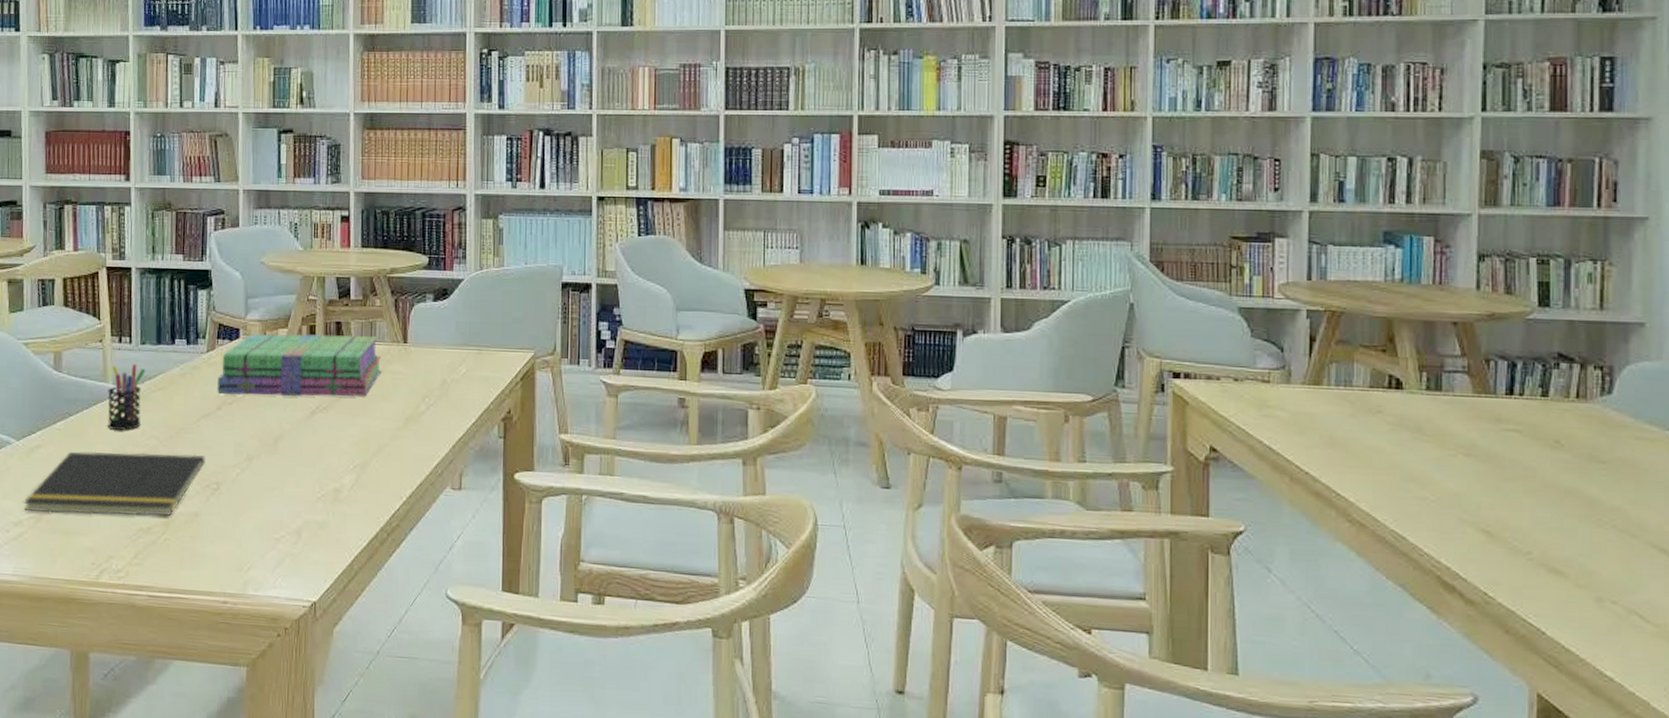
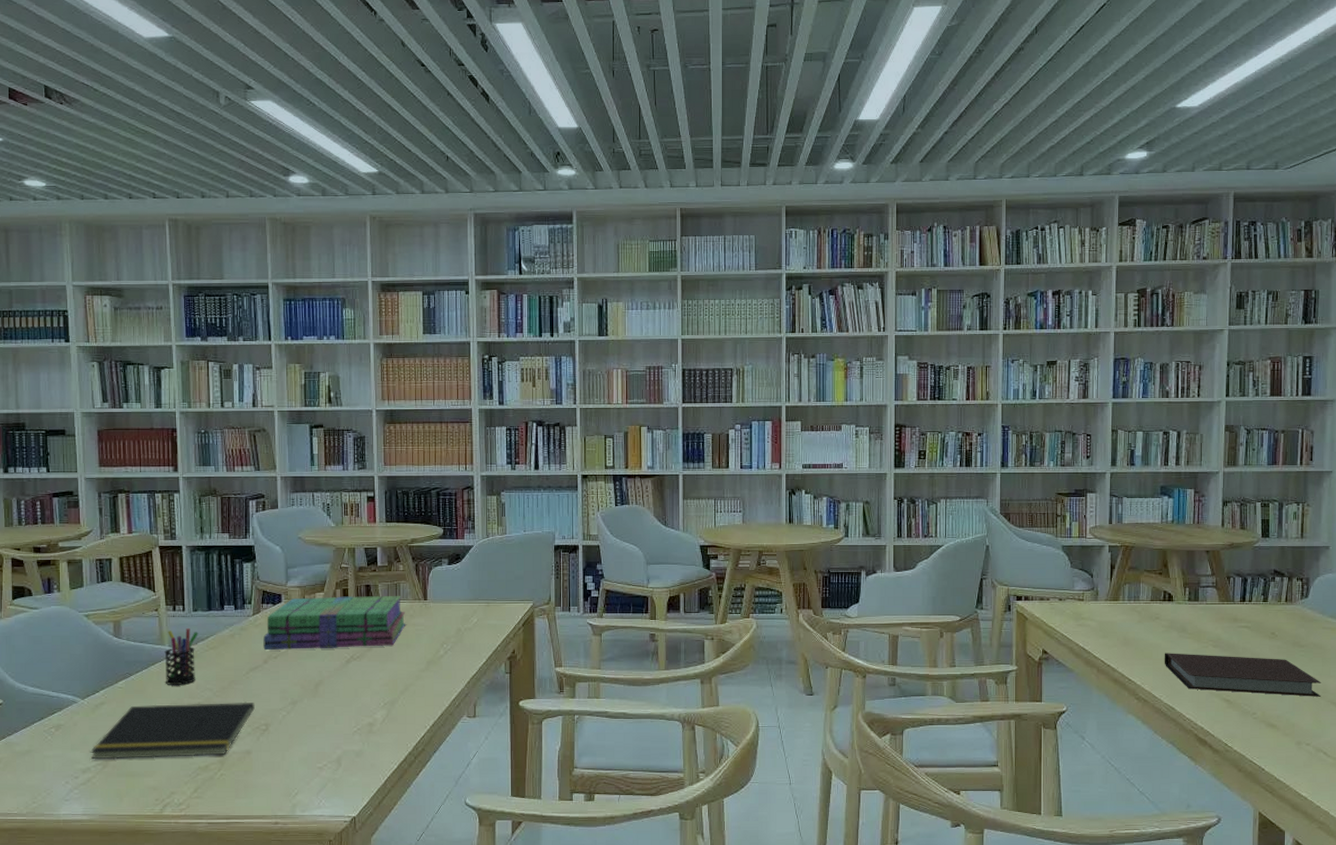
notebook: none [1389,460,1635,536] -> present [1164,653,1322,697]

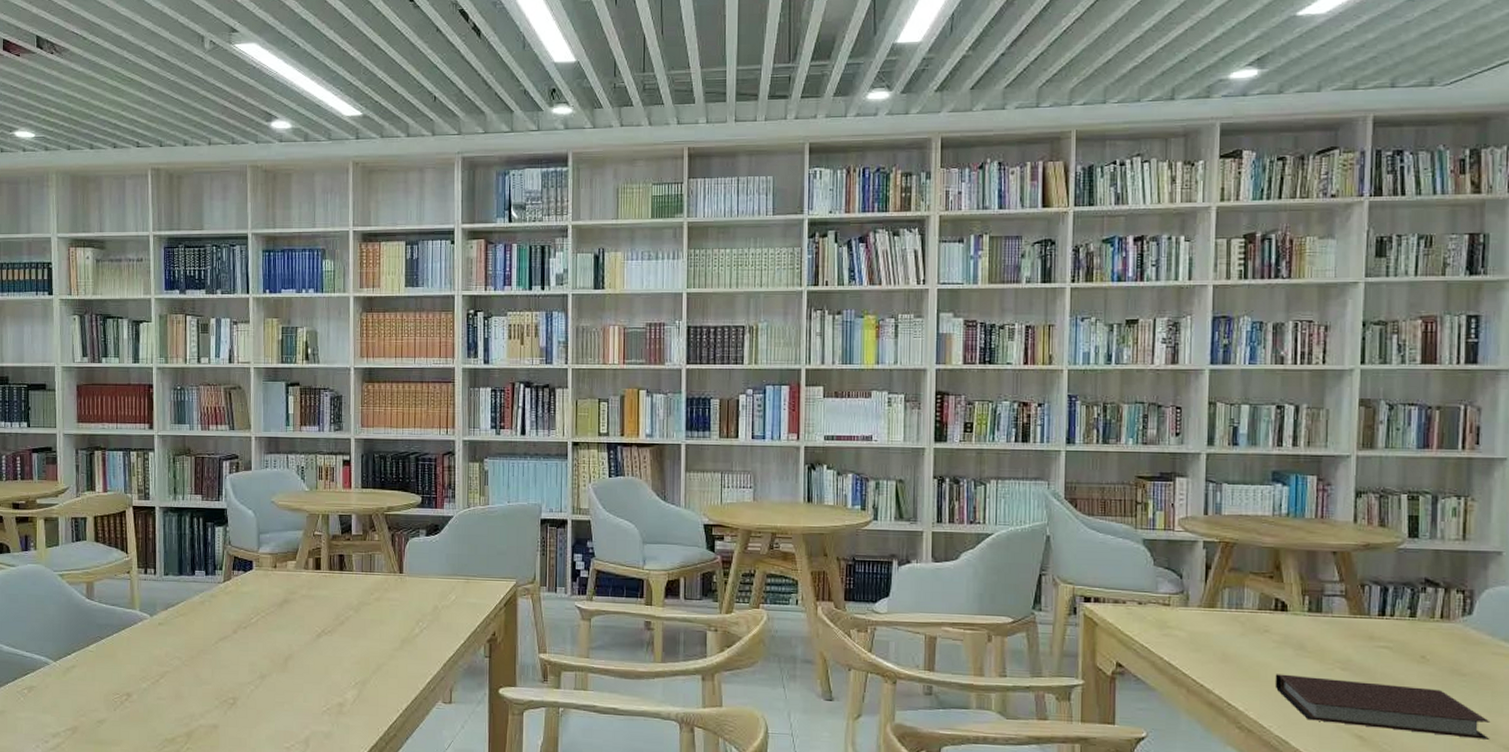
notepad: present [90,702,255,760] -> none [60,670,223,728]
pen holder: present [164,628,198,685] -> none [135,593,169,652]
stack of books: present [263,595,406,651] -> none [233,565,380,621]

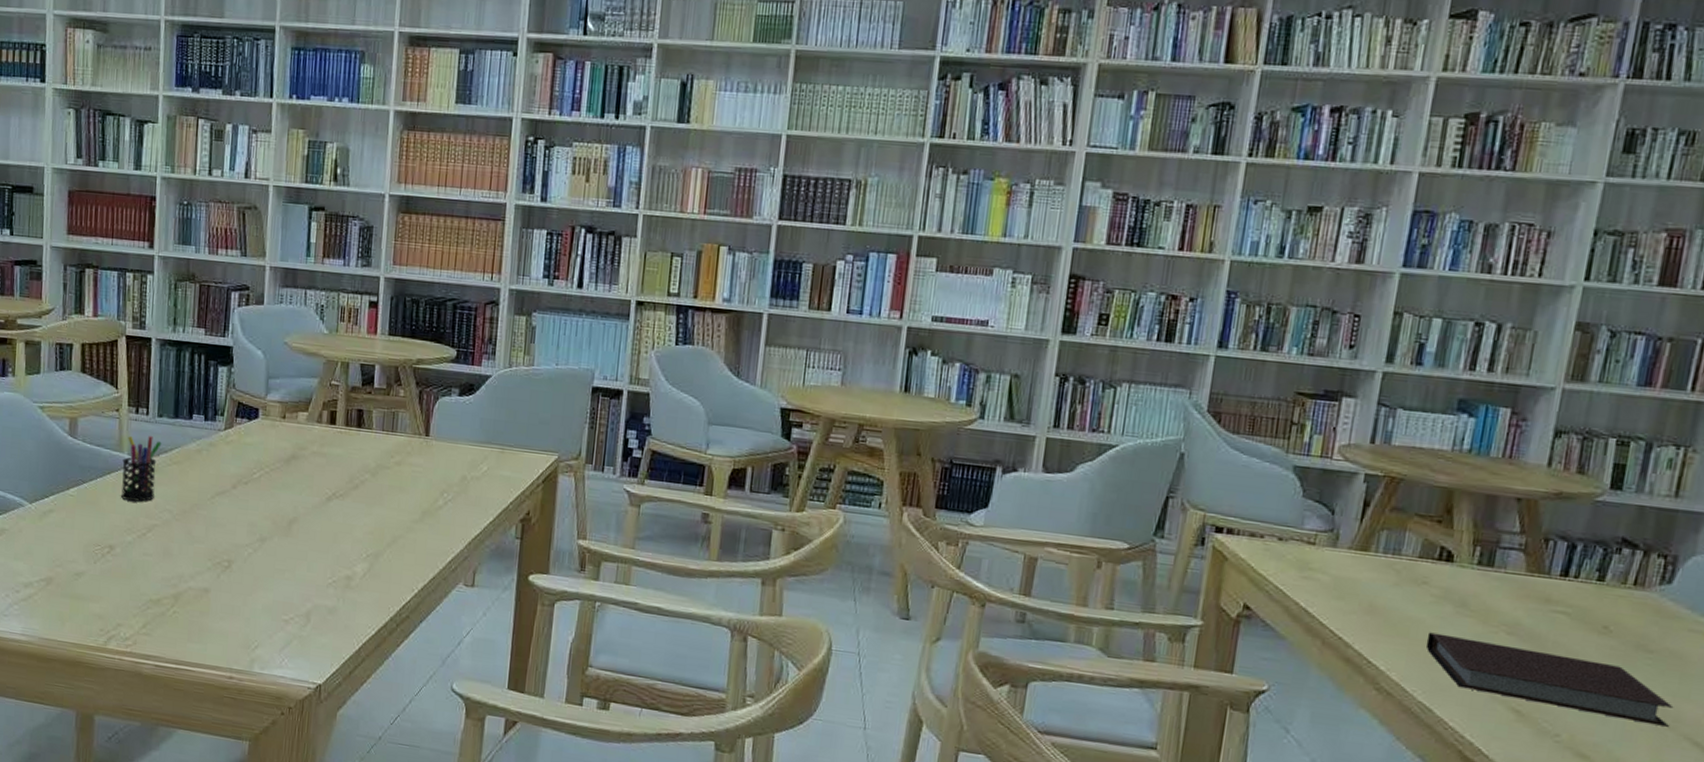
pen holder: none [135,593,169,652] -> present [121,436,162,502]

